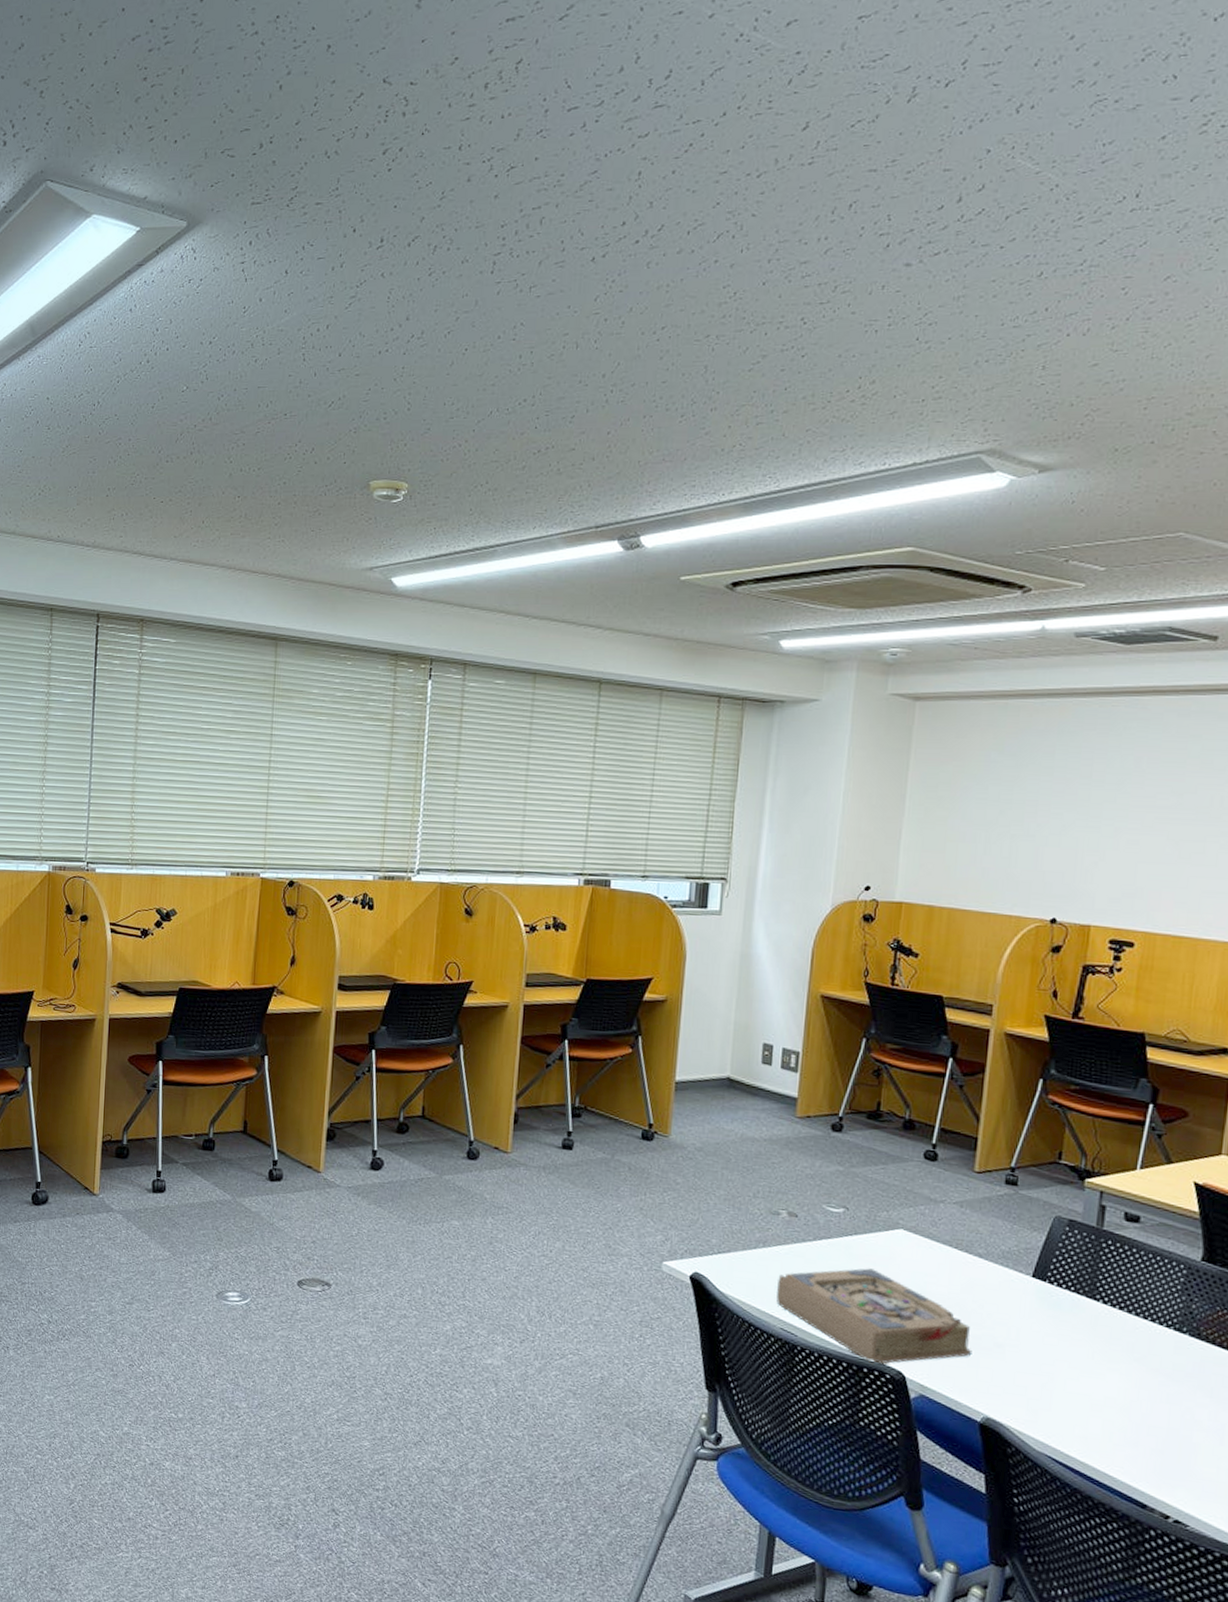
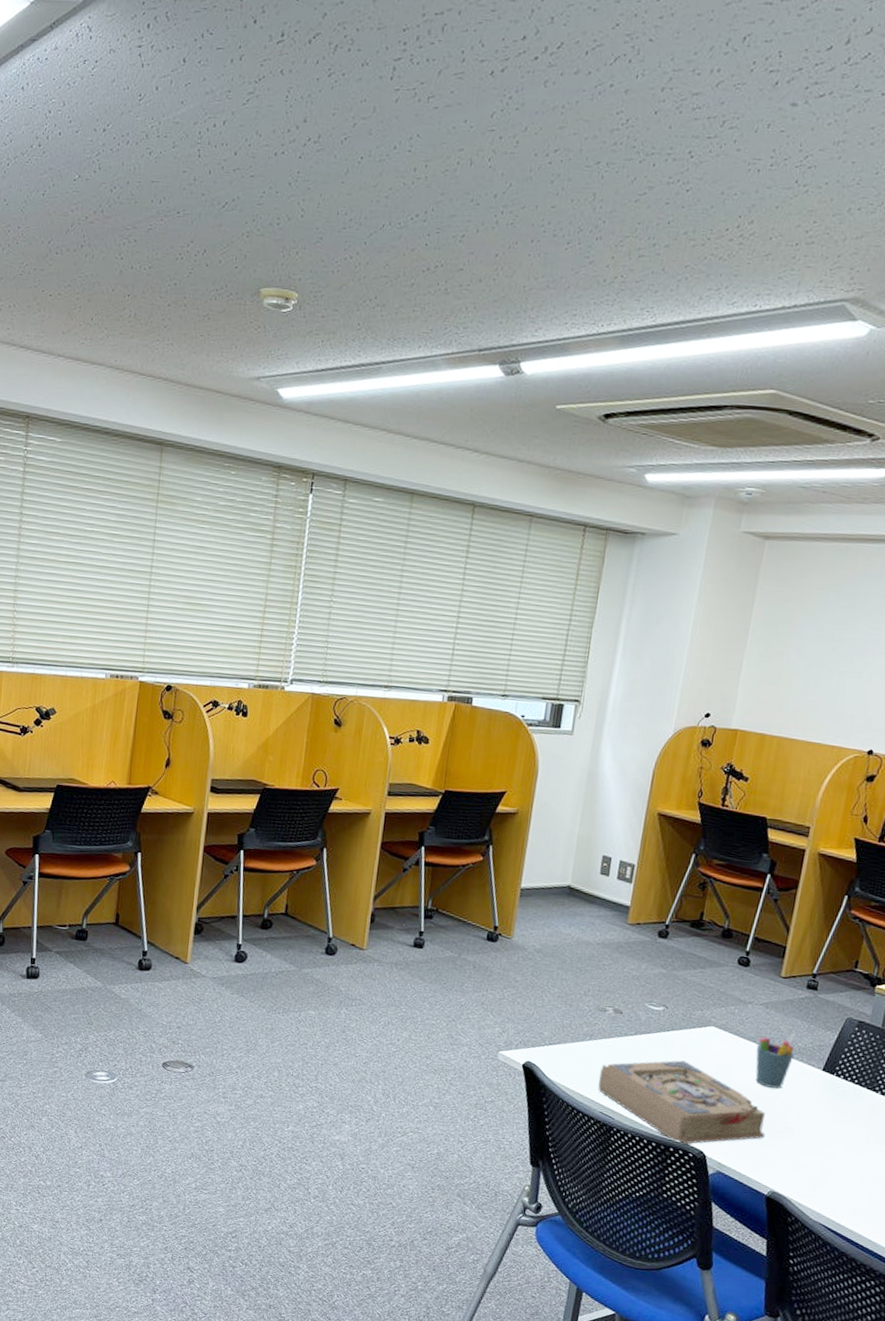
pen holder: none [953,1232,998,1298] -> present [755,1030,796,1089]

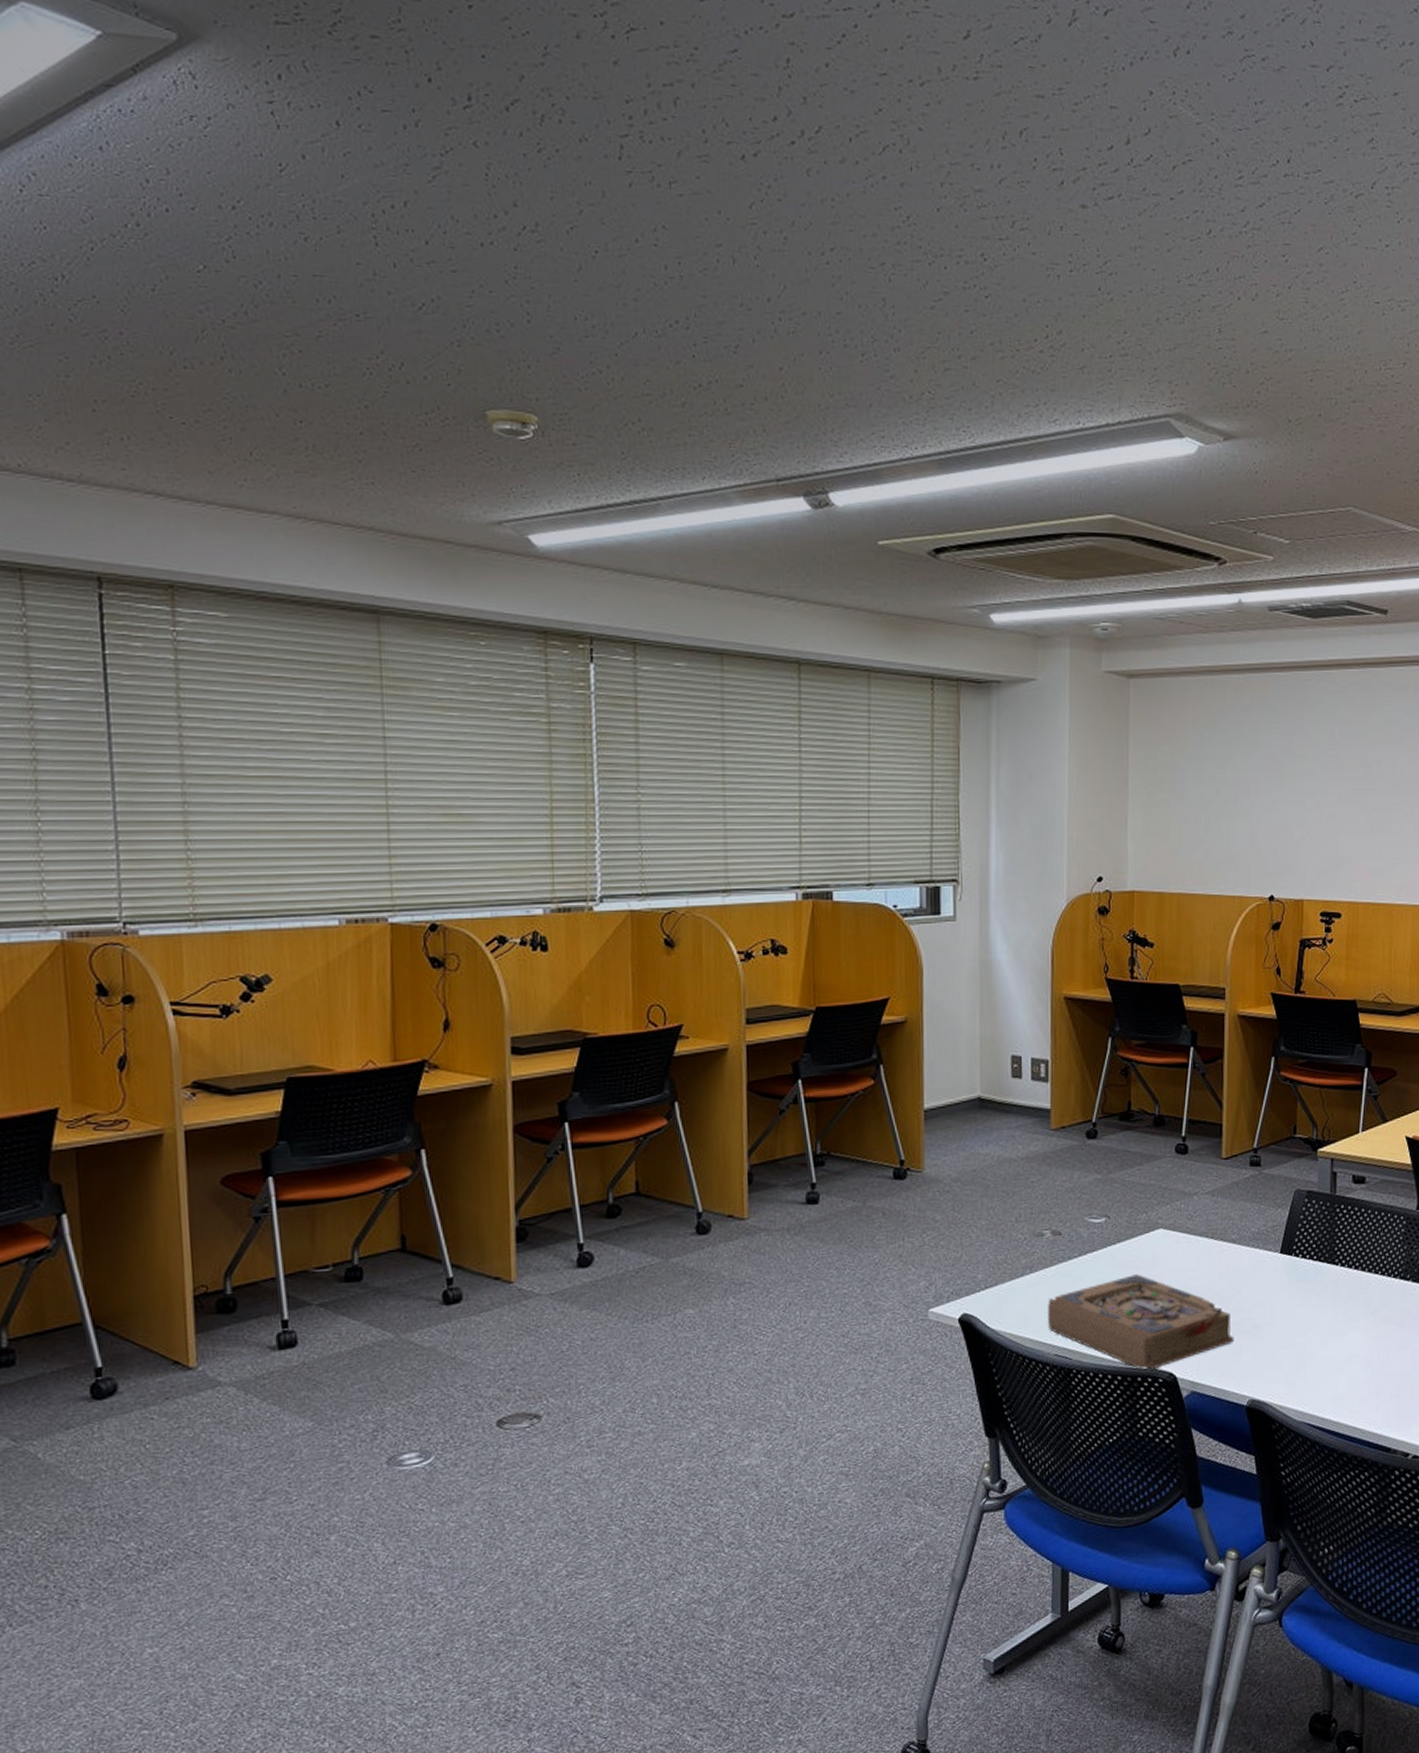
pen holder: present [755,1030,796,1089] -> none [1209,1215,1249,1284]

